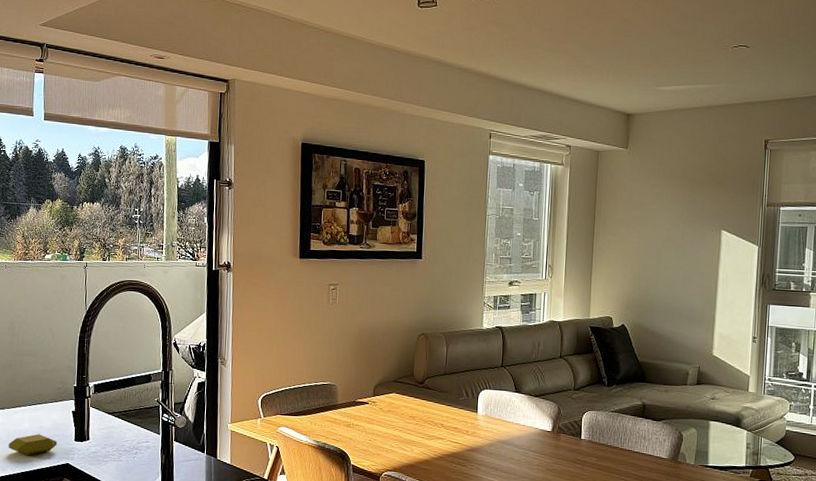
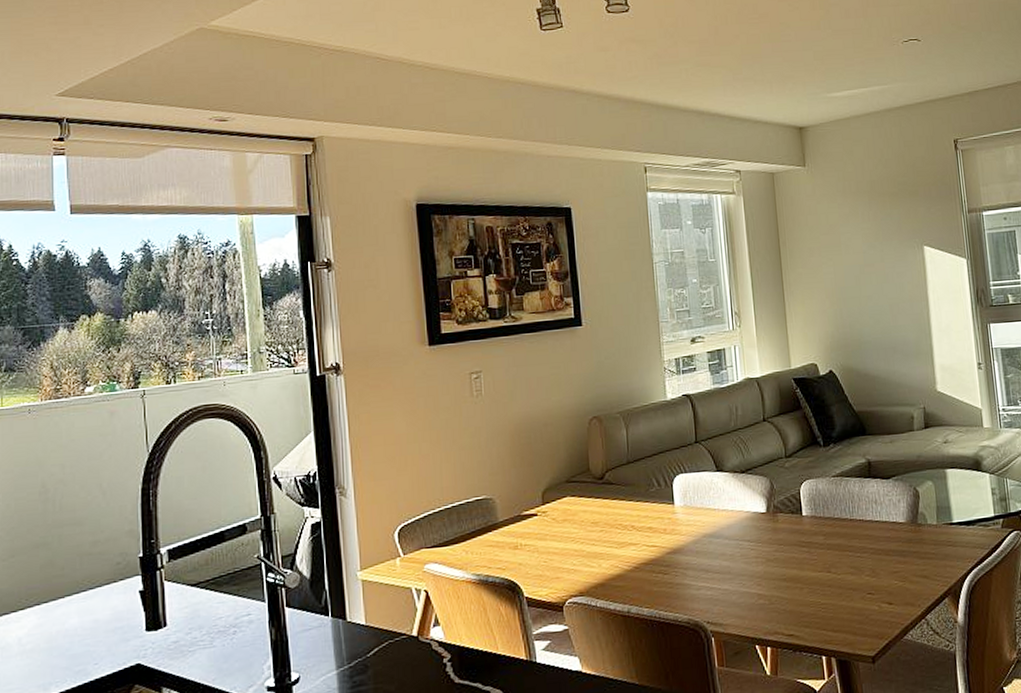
soap bar: present [8,434,57,456] -> none [50,630,121,664]

